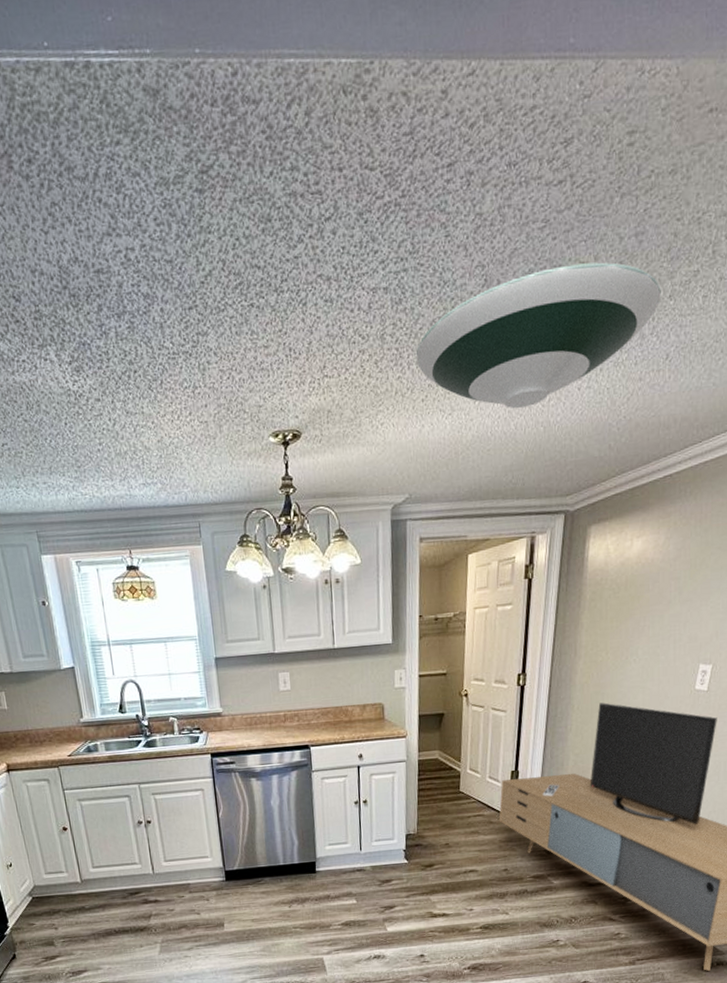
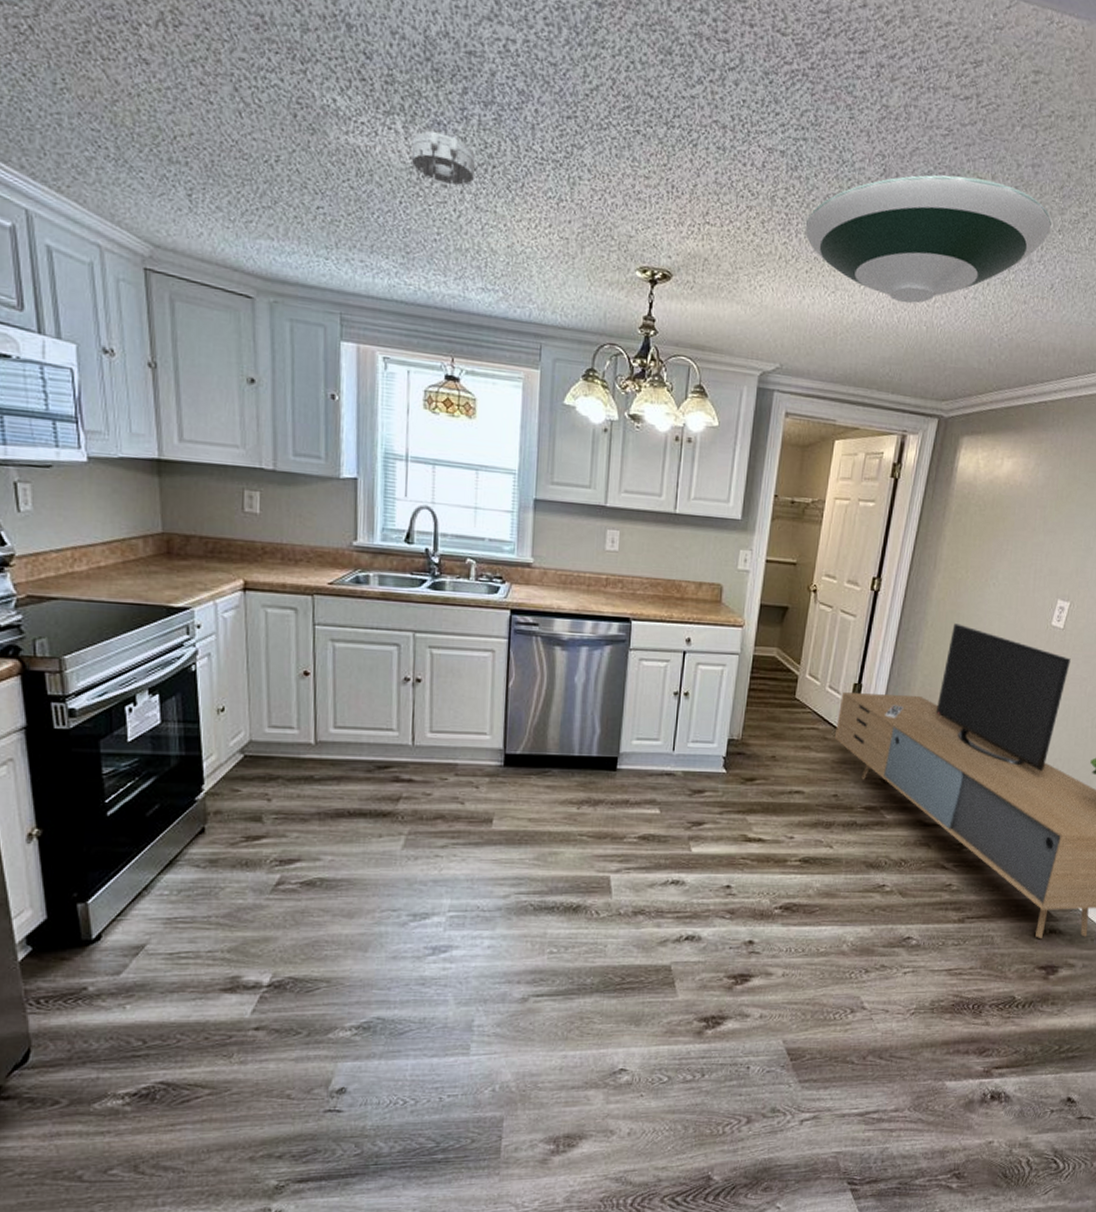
smoke detector: none [64,352,121,398] -> present [411,130,475,185]

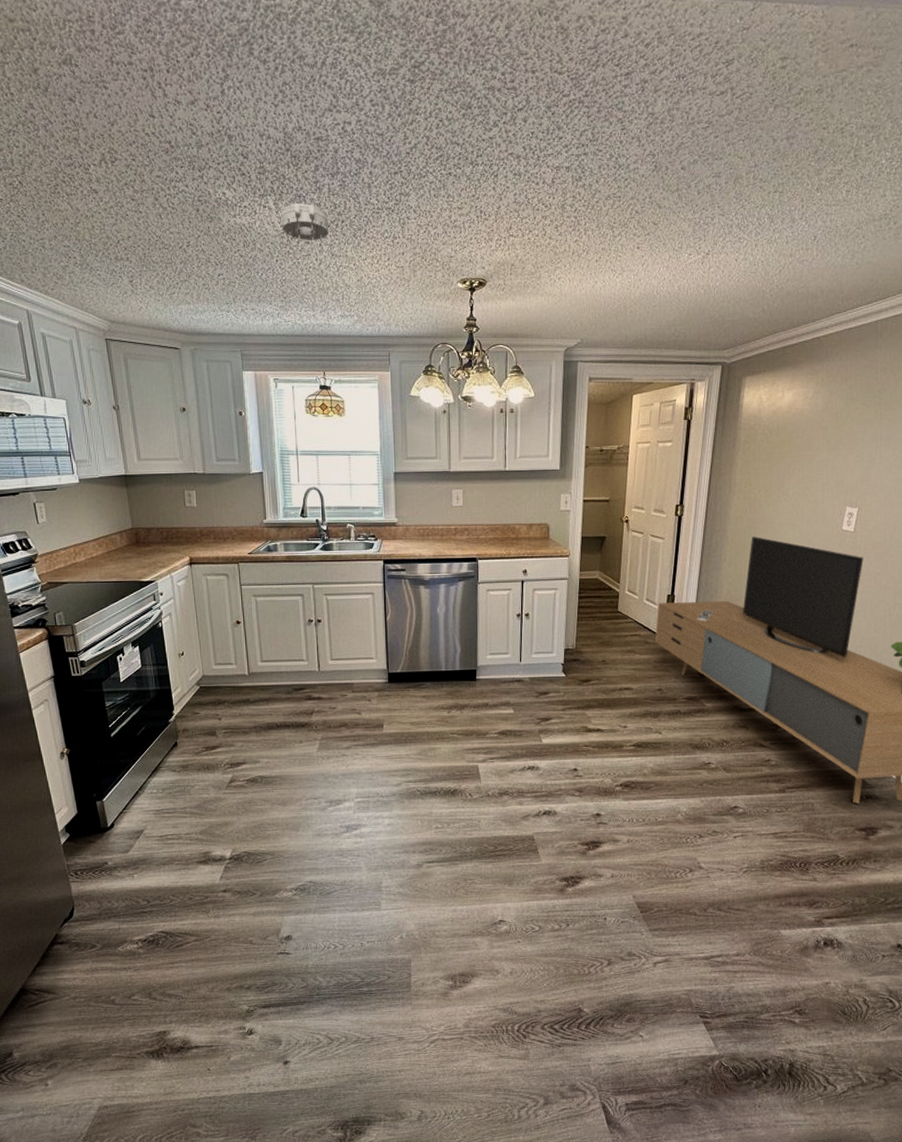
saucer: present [804,174,1052,304] -> none [592,158,809,273]

